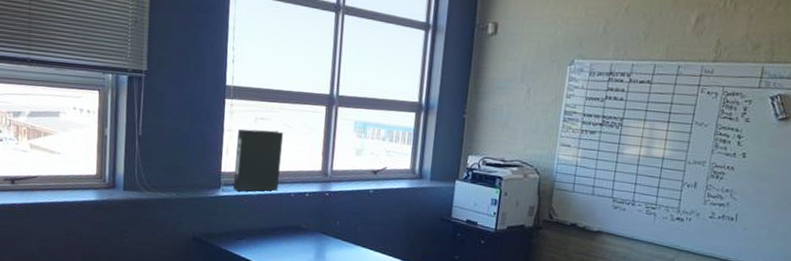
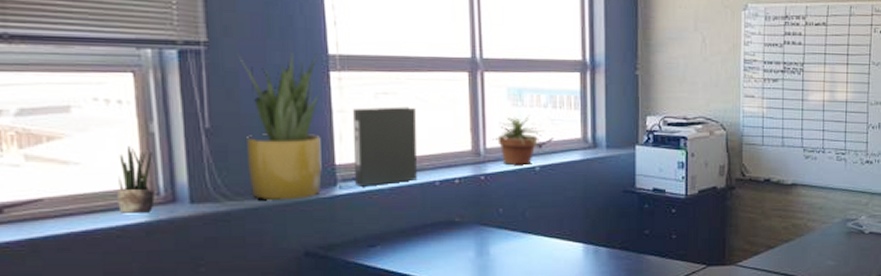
potted plant: none [80,143,104,194] -> present [117,145,155,213]
planter: none [162,79,219,196] -> present [236,48,322,201]
potted plant: none [338,145,381,187] -> present [493,115,545,165]

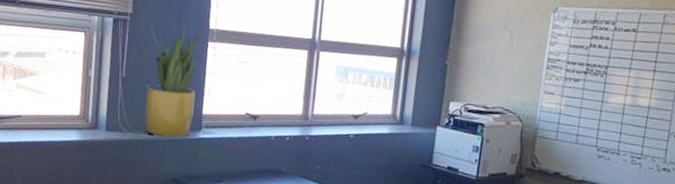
potted plant: present [117,145,155,213] -> none [63,84,88,134]
binder: present [353,106,417,187] -> none [214,72,266,134]
potted plant: present [493,115,545,165] -> none [319,90,362,132]

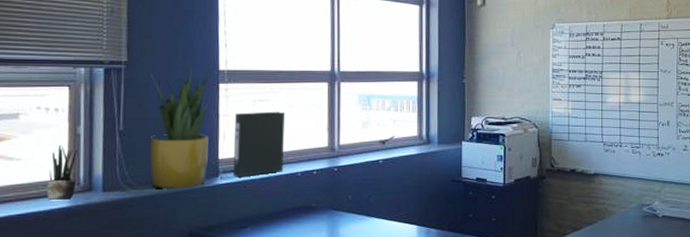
potted plant: none [63,84,88,134] -> present [47,144,77,200]
binder: none [214,72,266,134] -> present [233,111,286,177]

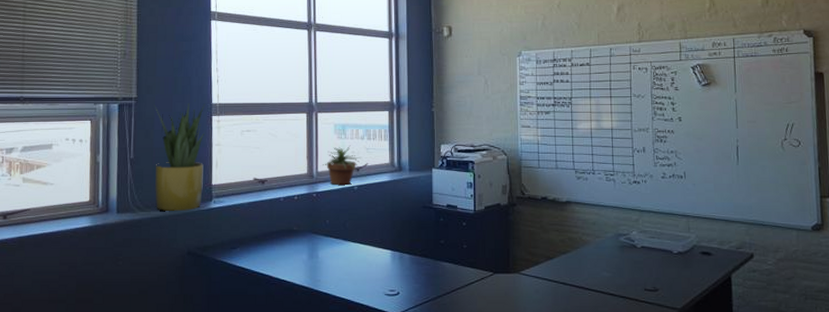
potted plant: present [47,144,77,200] -> none [73,171,97,220]
binder: present [233,111,286,177] -> none [225,141,270,202]
potted plant: none [345,117,388,158] -> present [323,145,362,185]

